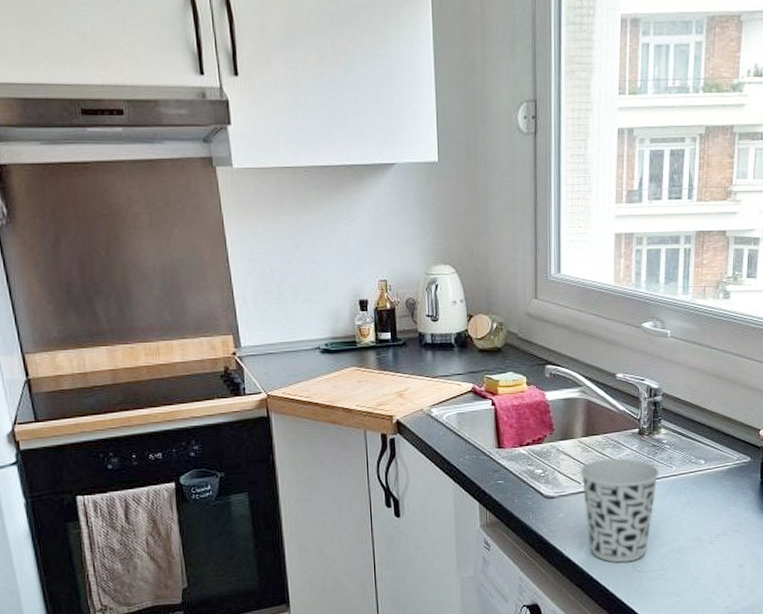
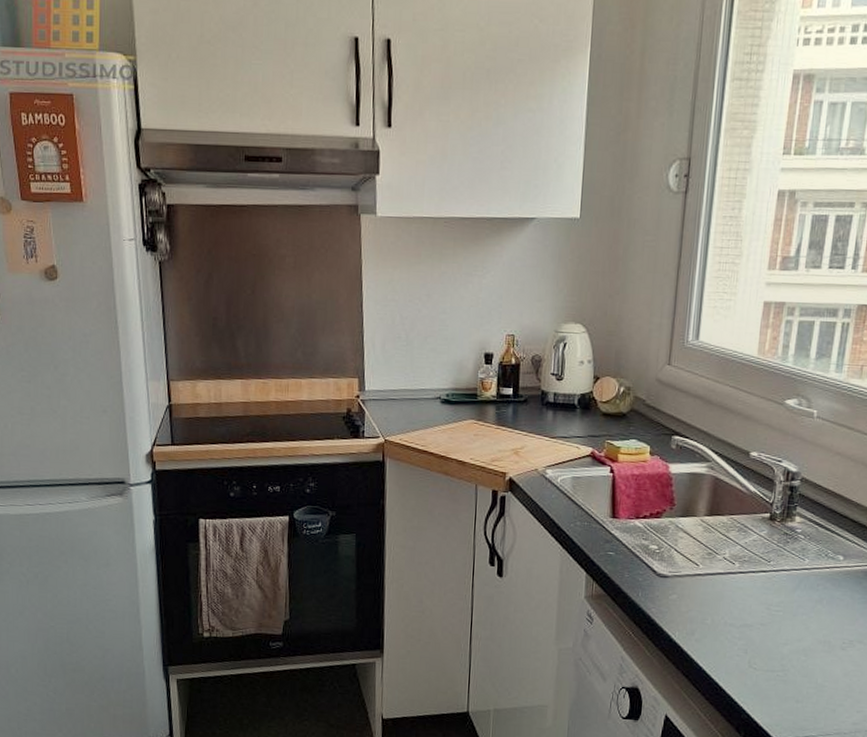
cup: present [580,457,660,563] -> none [699,541,790,658]

